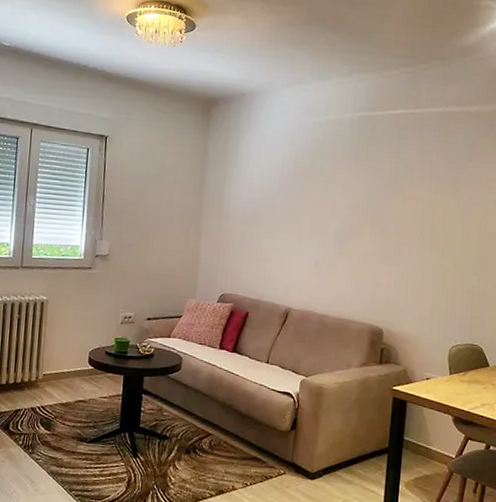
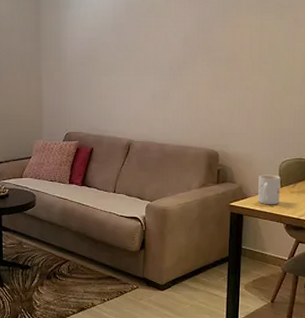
mug: none [424,358,450,394] -> present [258,174,281,205]

